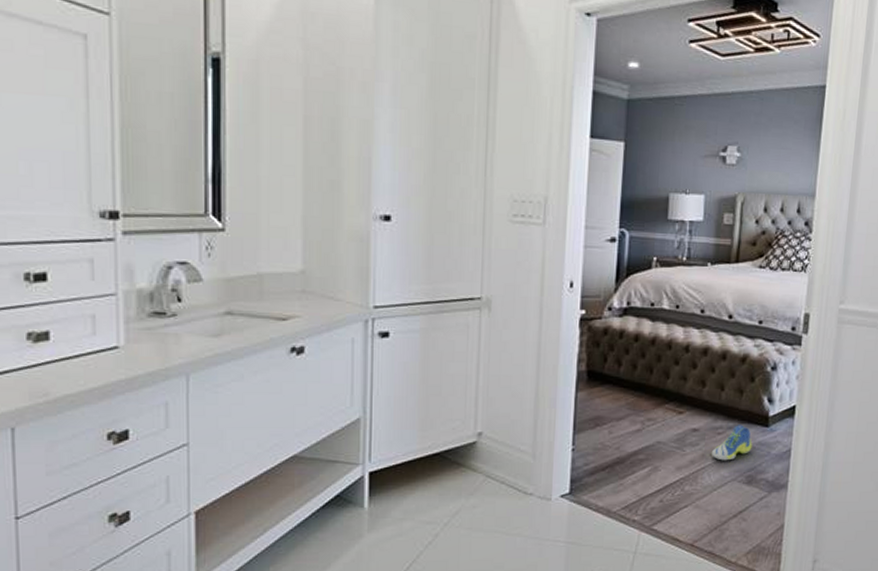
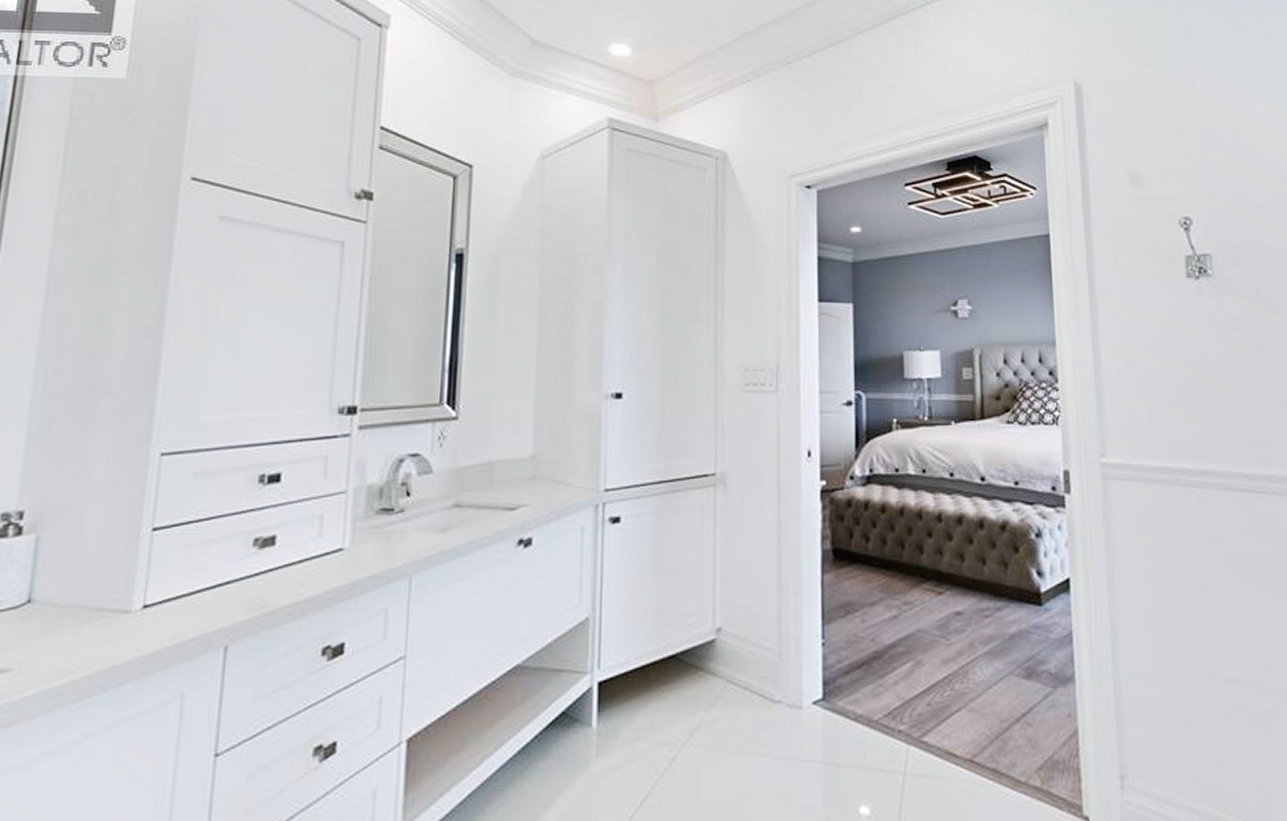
sneaker: present [711,425,752,461] -> none [980,604,1027,650]

